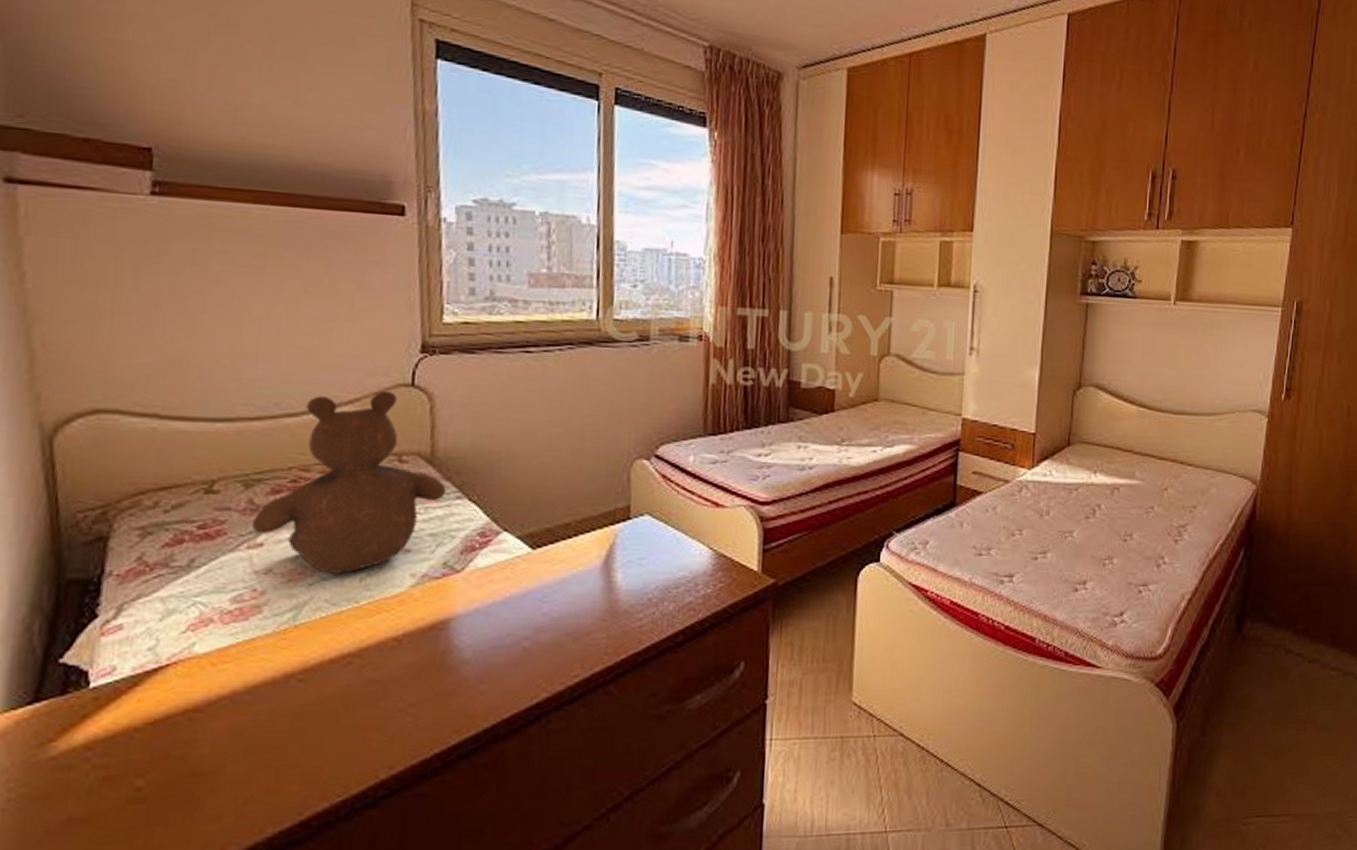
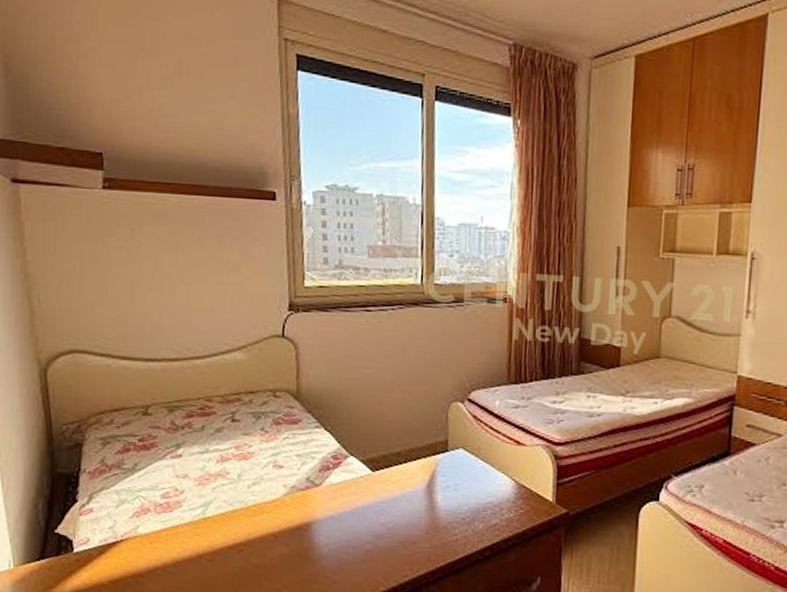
teddy bear: present [251,390,447,573] -> none [173,340,309,481]

